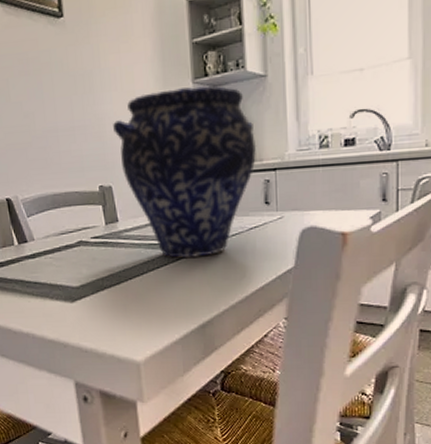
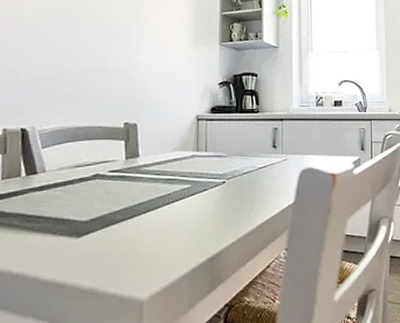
vase: present [113,85,257,258] -> none [145,47,269,193]

